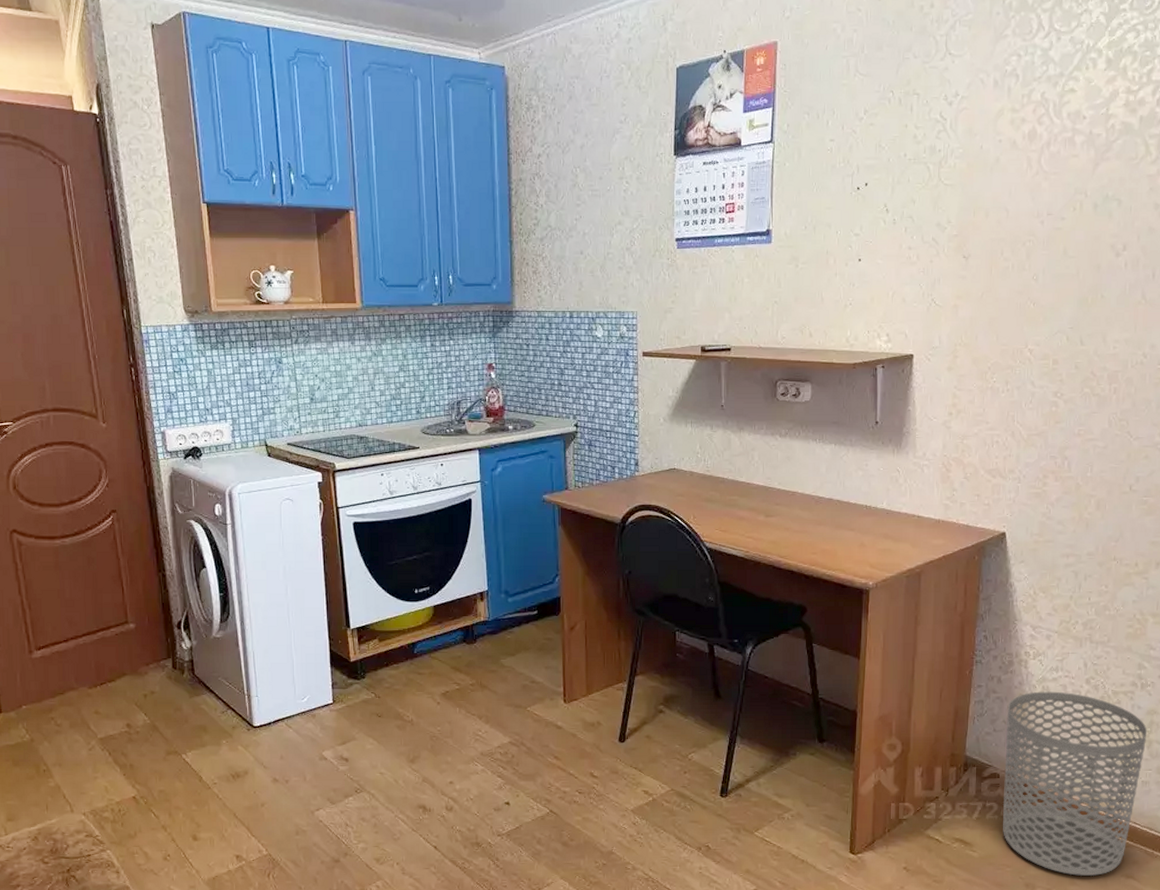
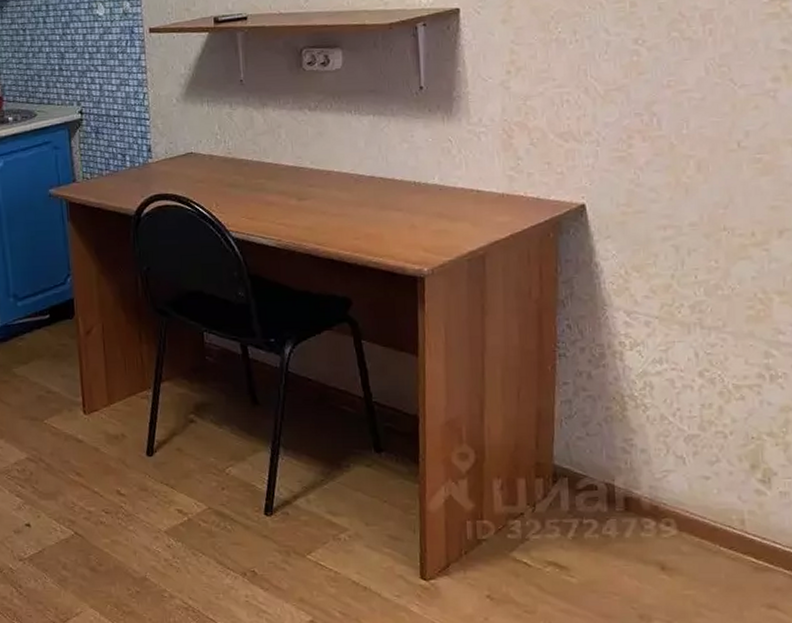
waste bin: present [1003,691,1148,876] -> none [602,387,783,605]

